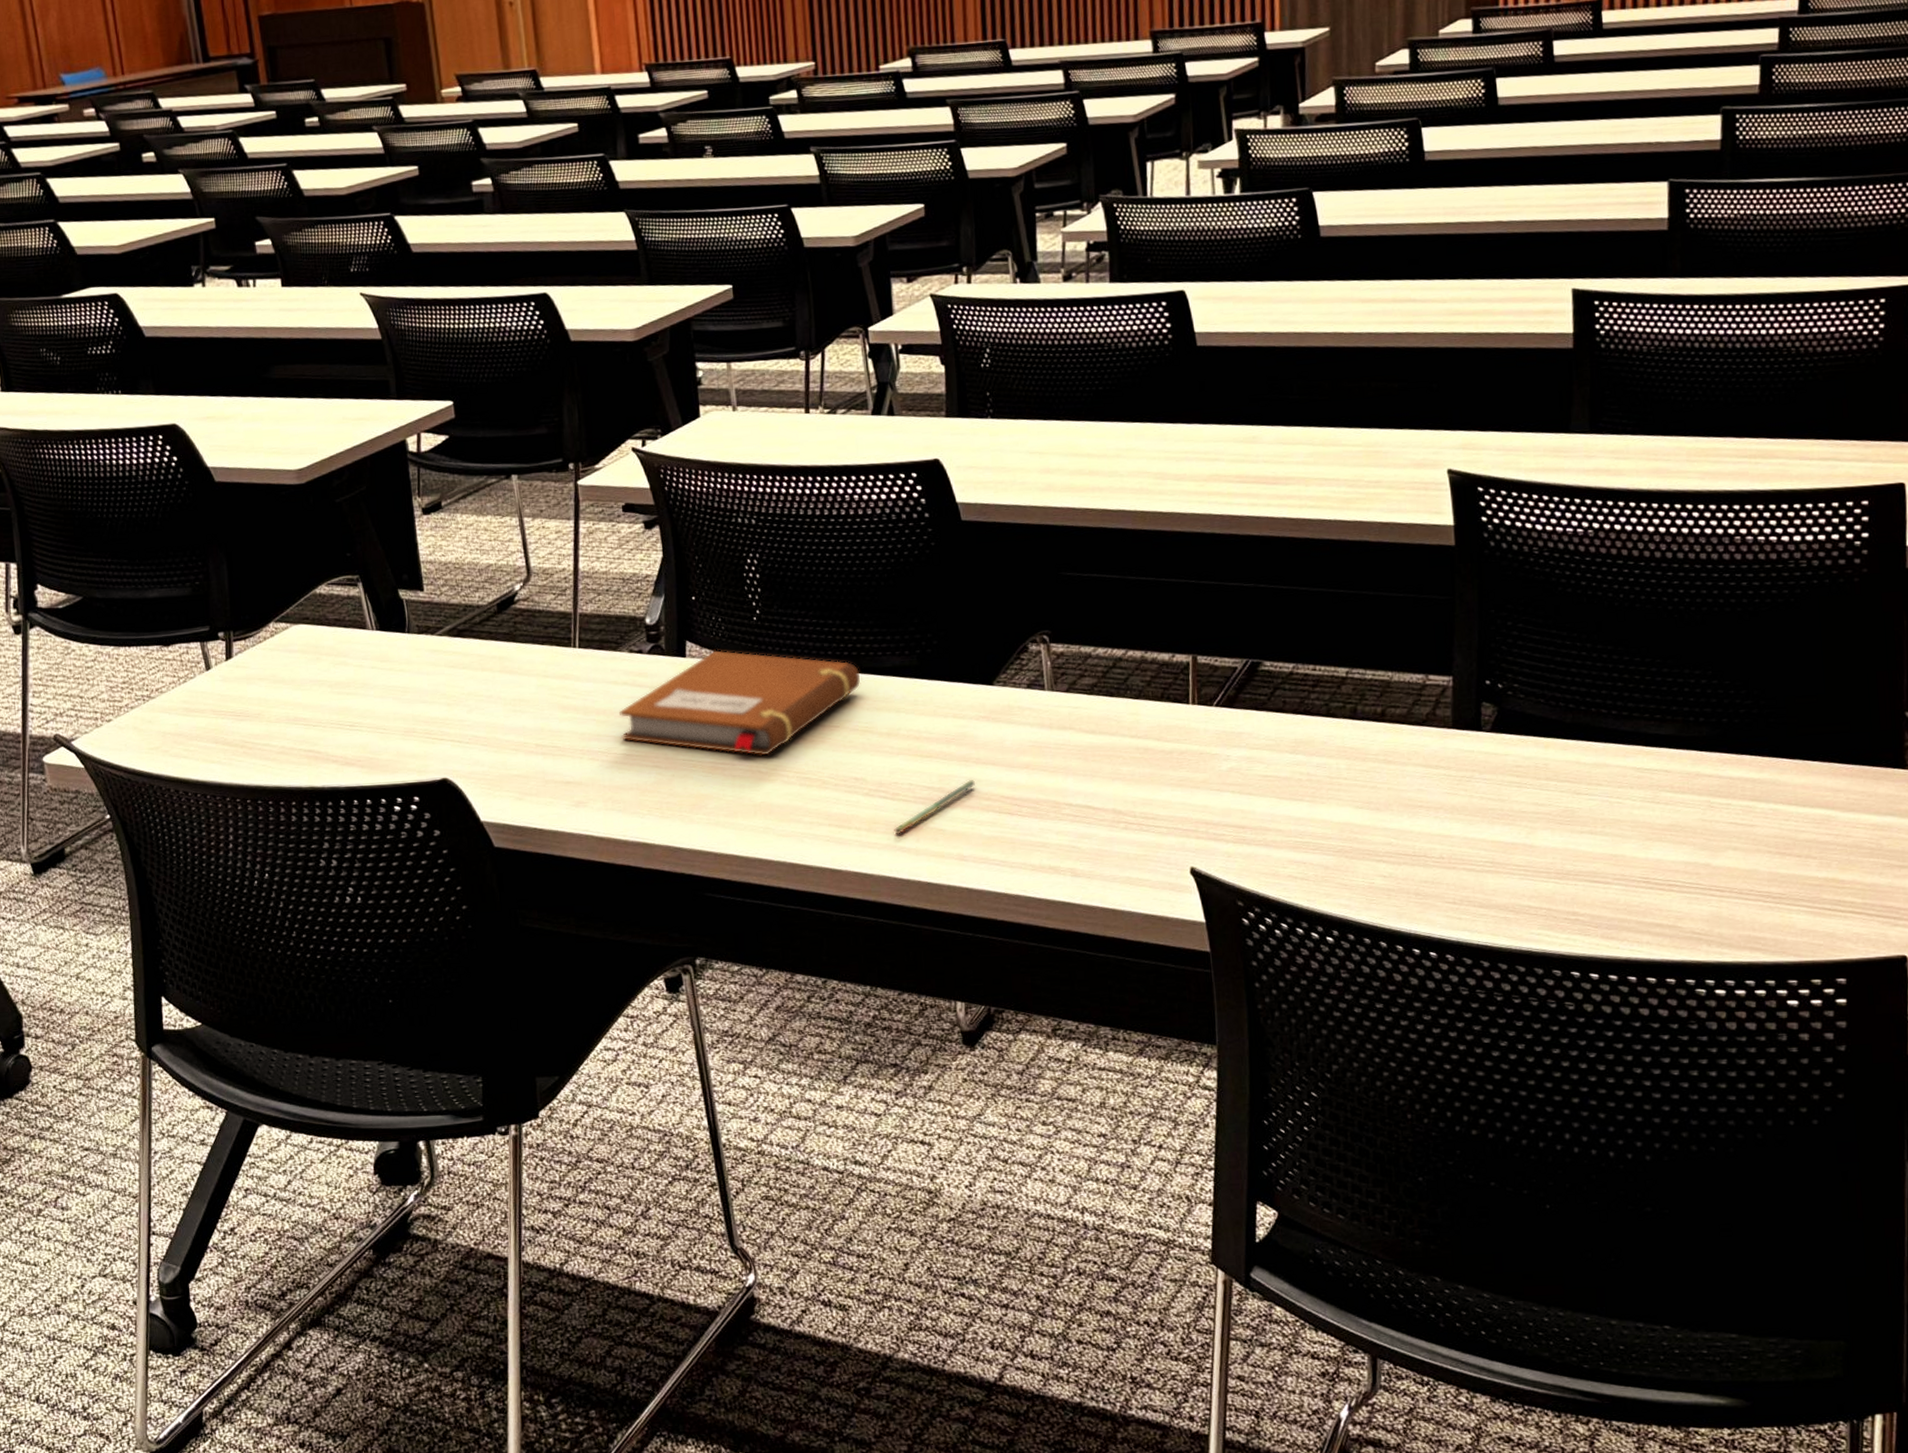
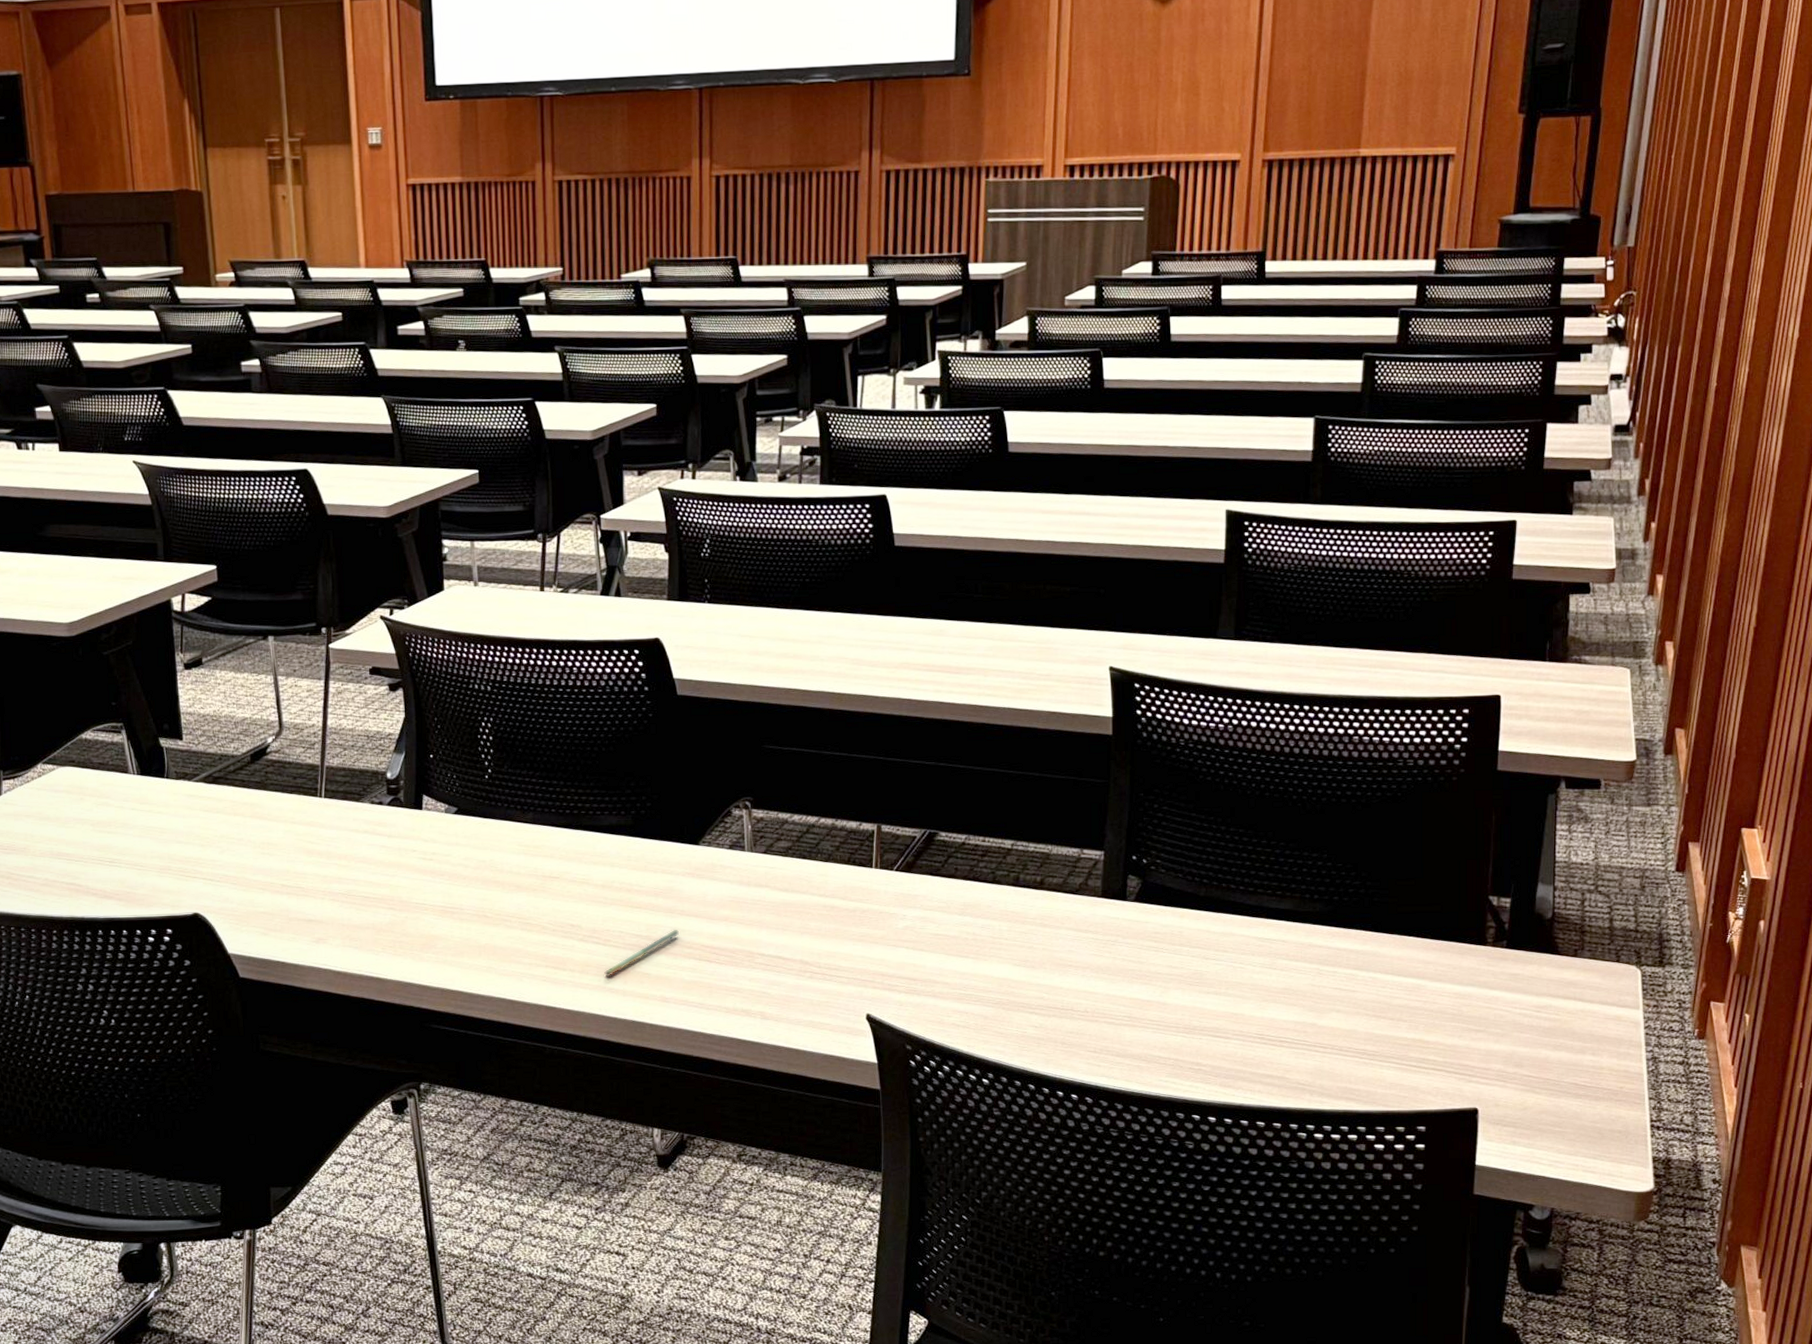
notebook: present [619,650,861,756] -> none [360,804,581,902]

